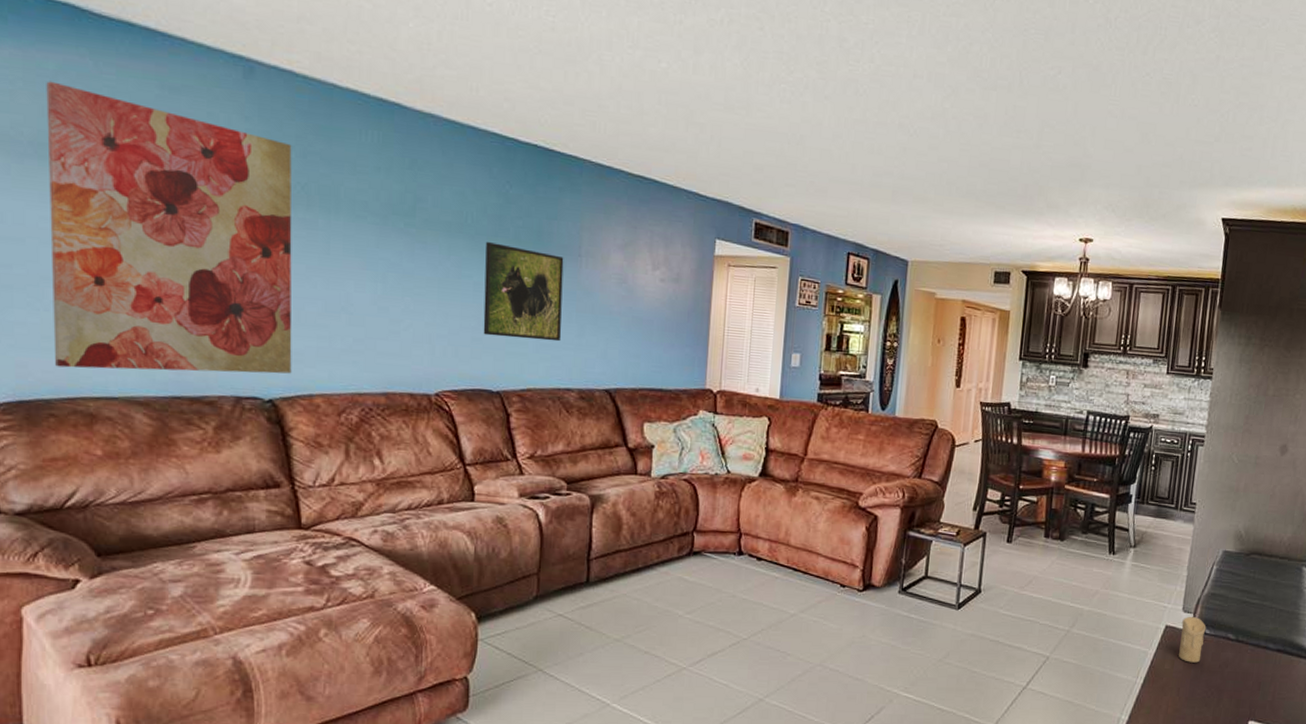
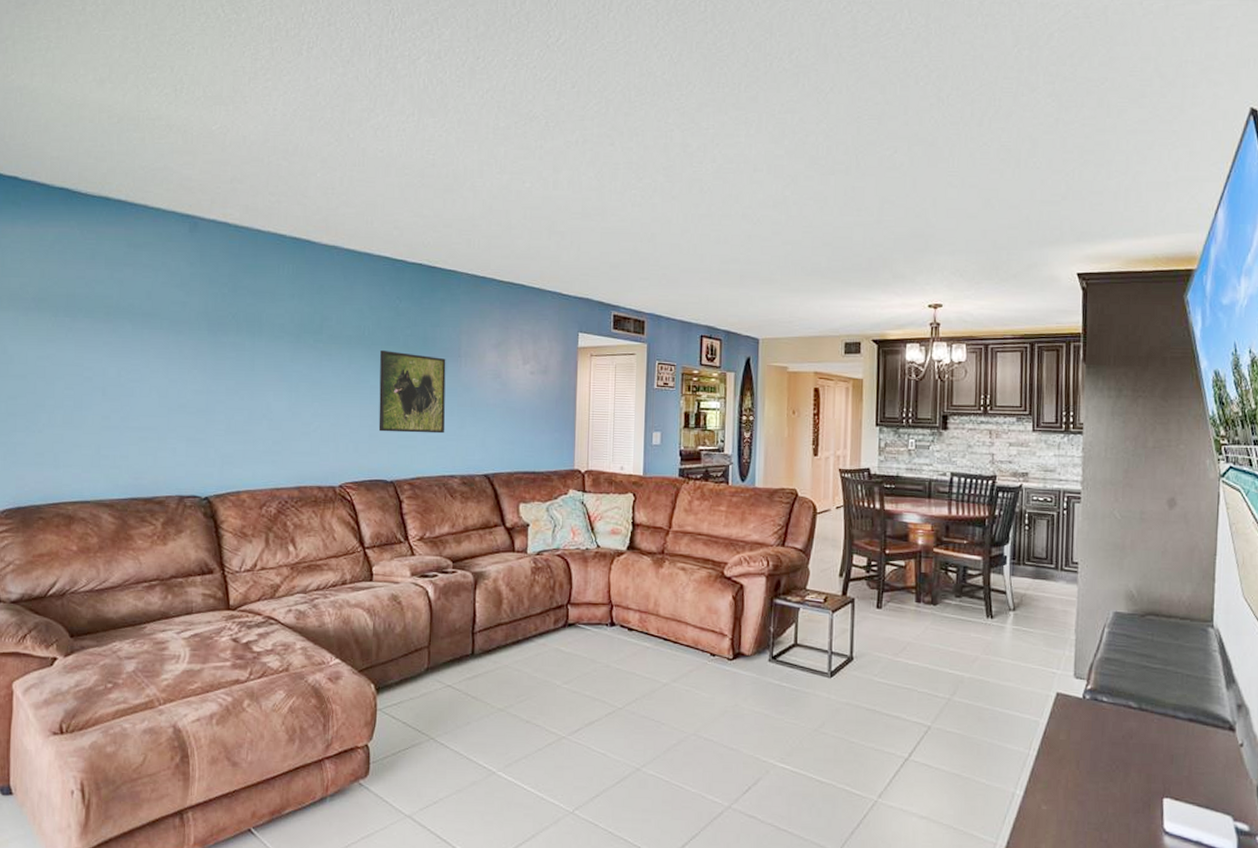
wall art: present [46,81,292,374] -> none [44,249,226,478]
candle: present [1178,616,1207,663] -> none [1074,682,1103,733]

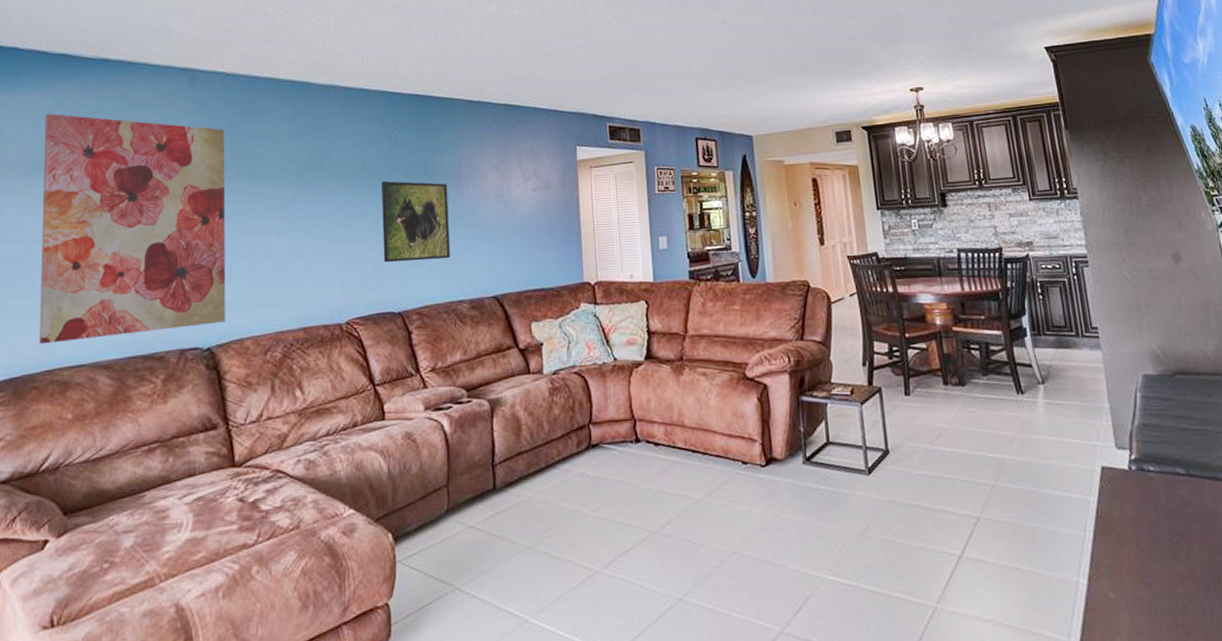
wall art: none [44,249,226,478] -> present [39,113,226,344]

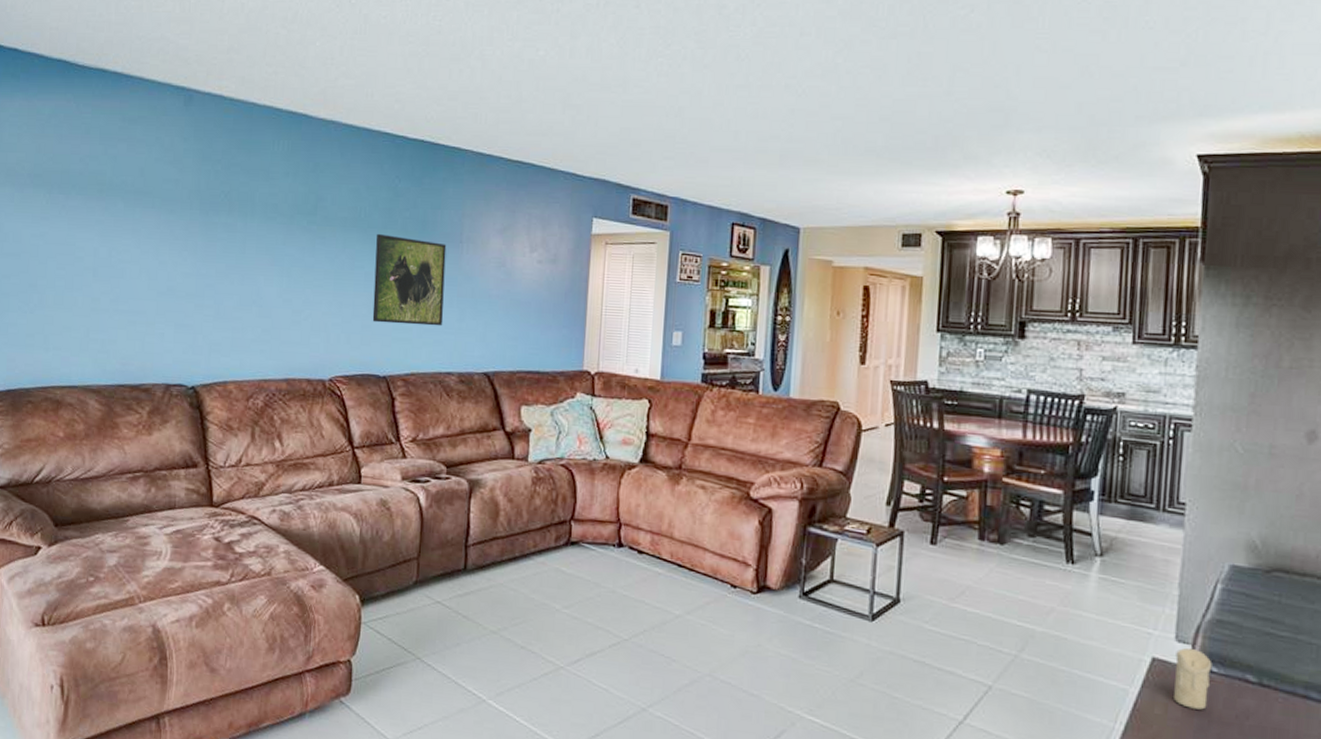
wall art: present [39,113,226,344] -> none [34,123,219,363]
candle: none [1118,452,1153,507] -> present [1174,647,1213,710]

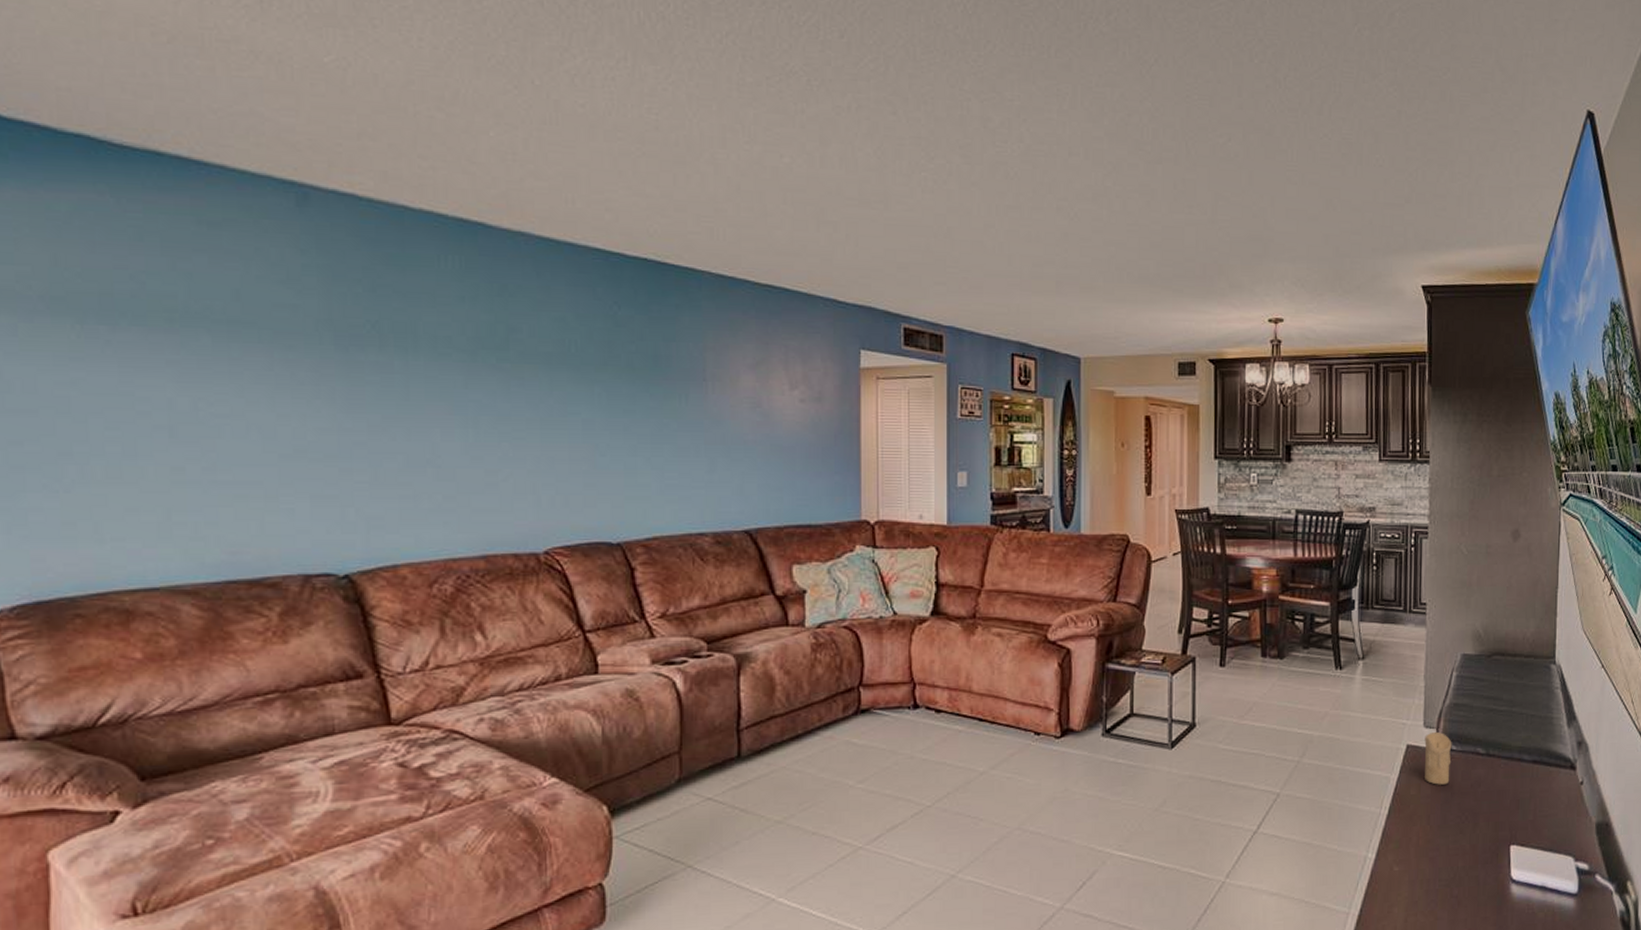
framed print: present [372,234,447,326] -> none [594,373,690,480]

